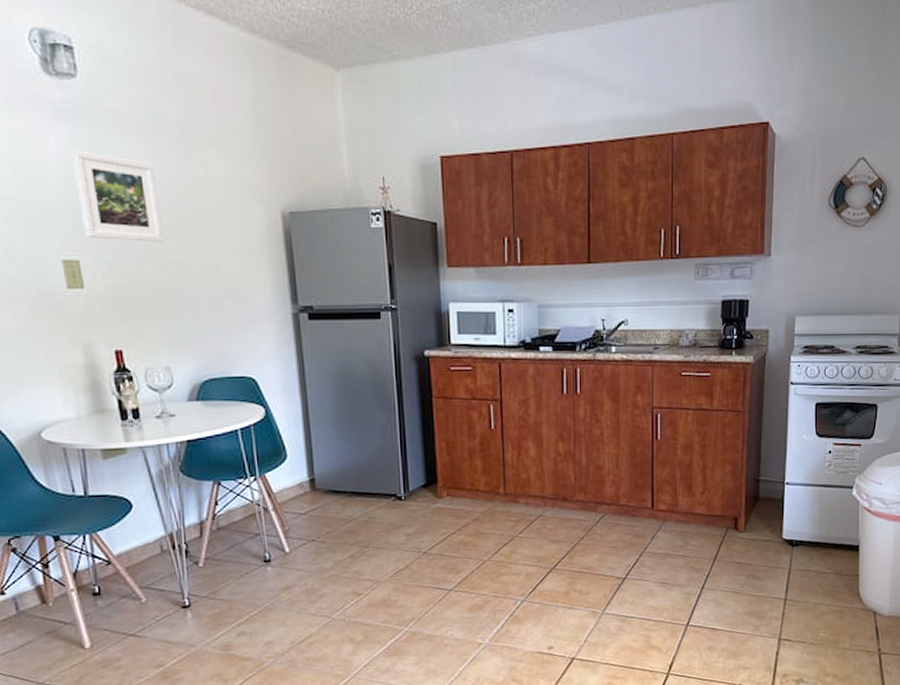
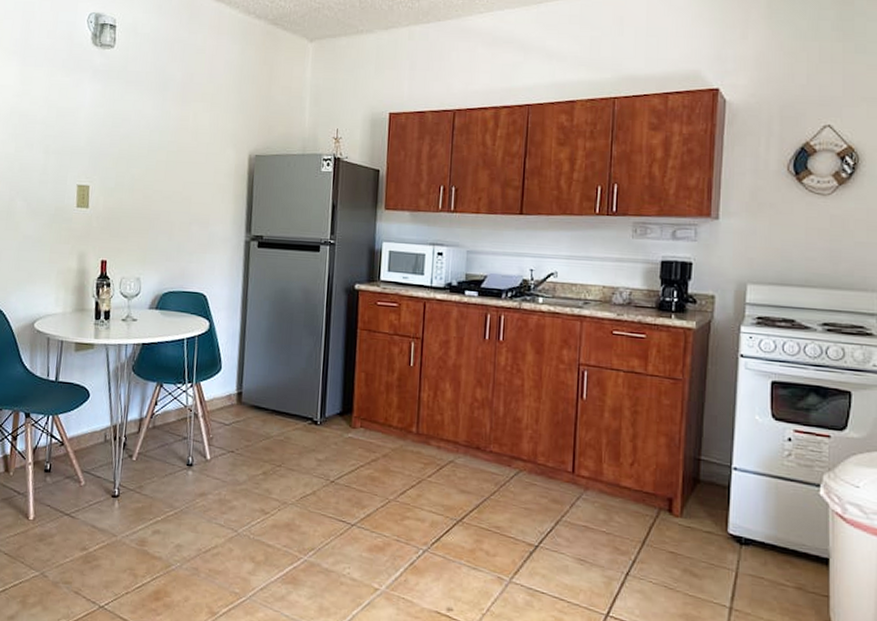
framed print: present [71,150,163,242] -> none [97,101,157,175]

